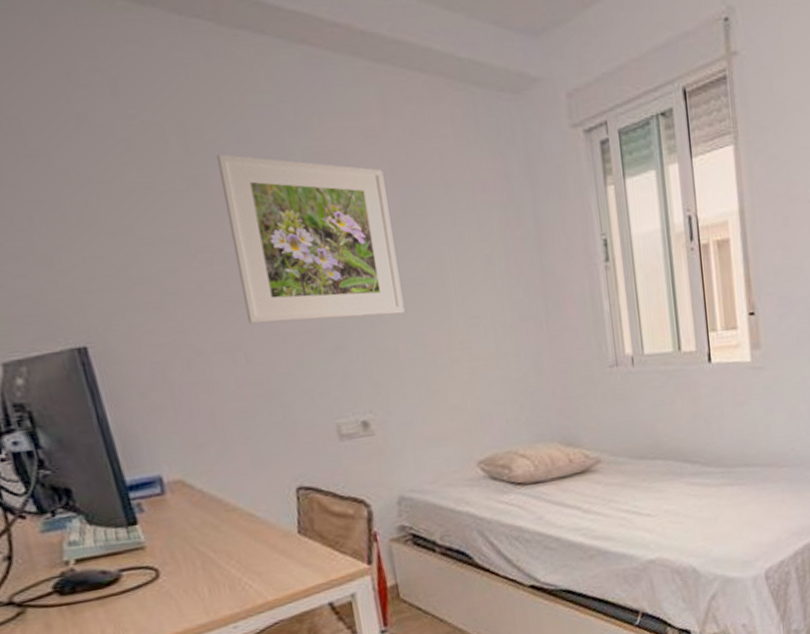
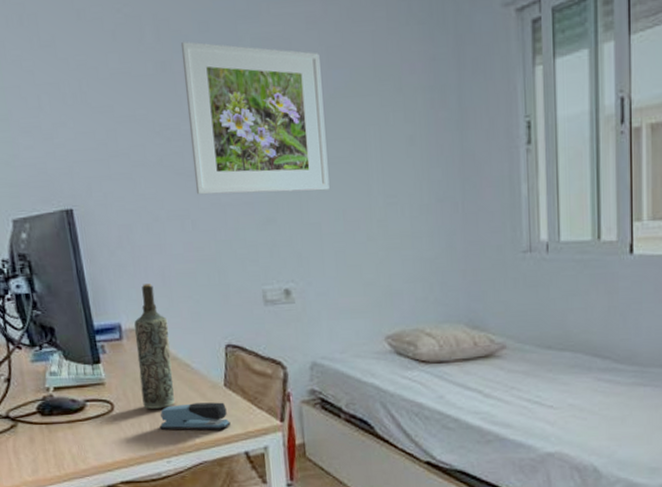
bottle: none [179,427,238,571] -> present [134,284,175,409]
stapler: none [221,551,309,592] -> present [160,402,231,431]

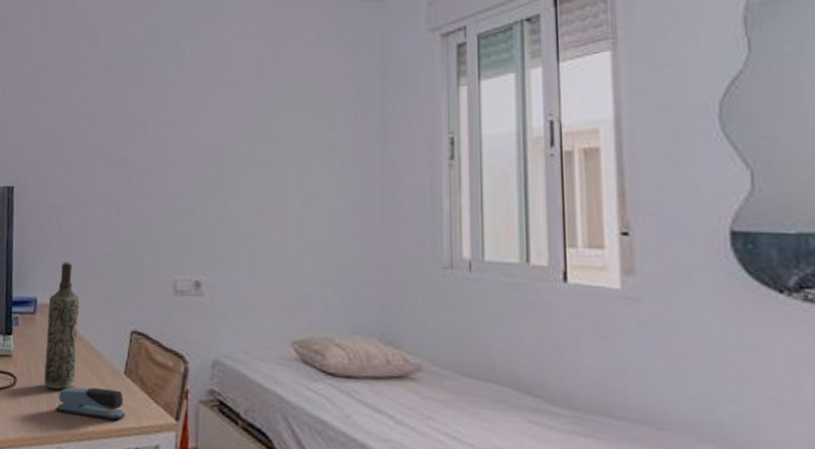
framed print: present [180,41,330,195] -> none [124,48,251,189]

